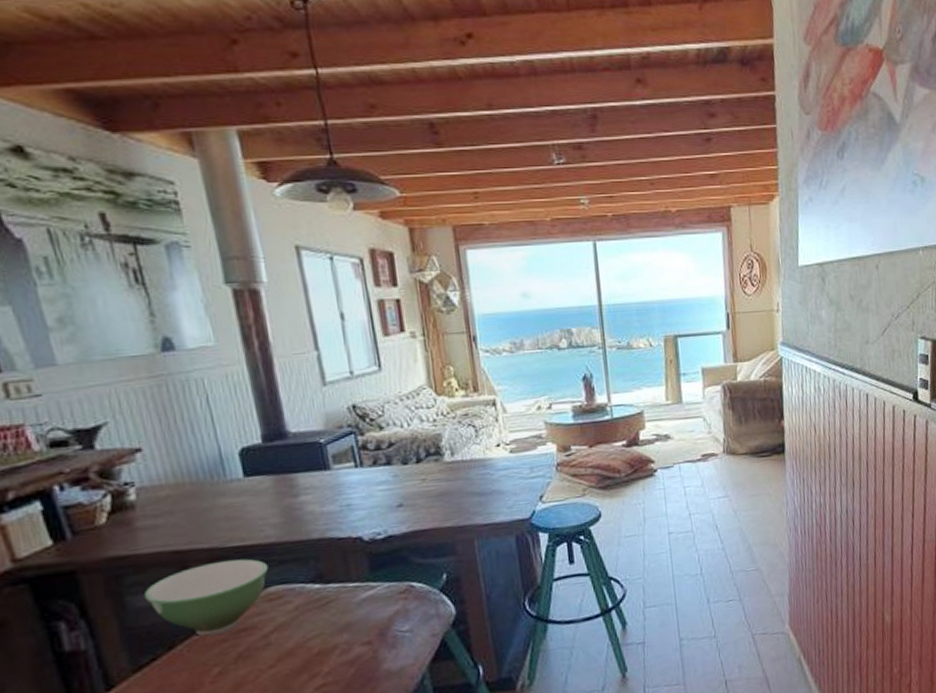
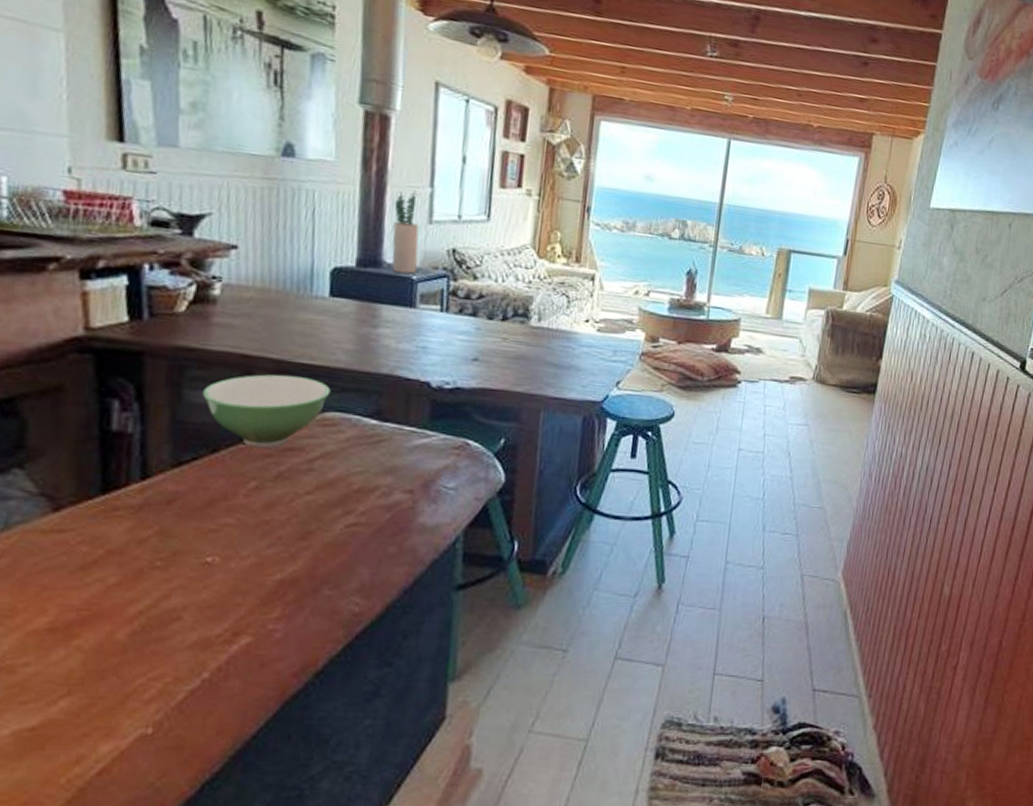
vase: none [284,356,323,441] -> present [391,190,419,275]

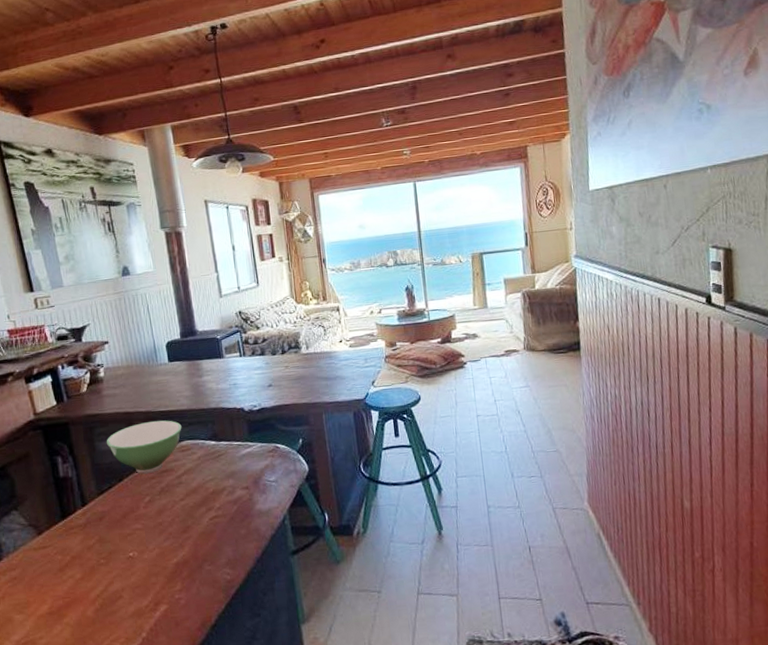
vase: present [391,190,419,275] -> none [195,277,220,337]

